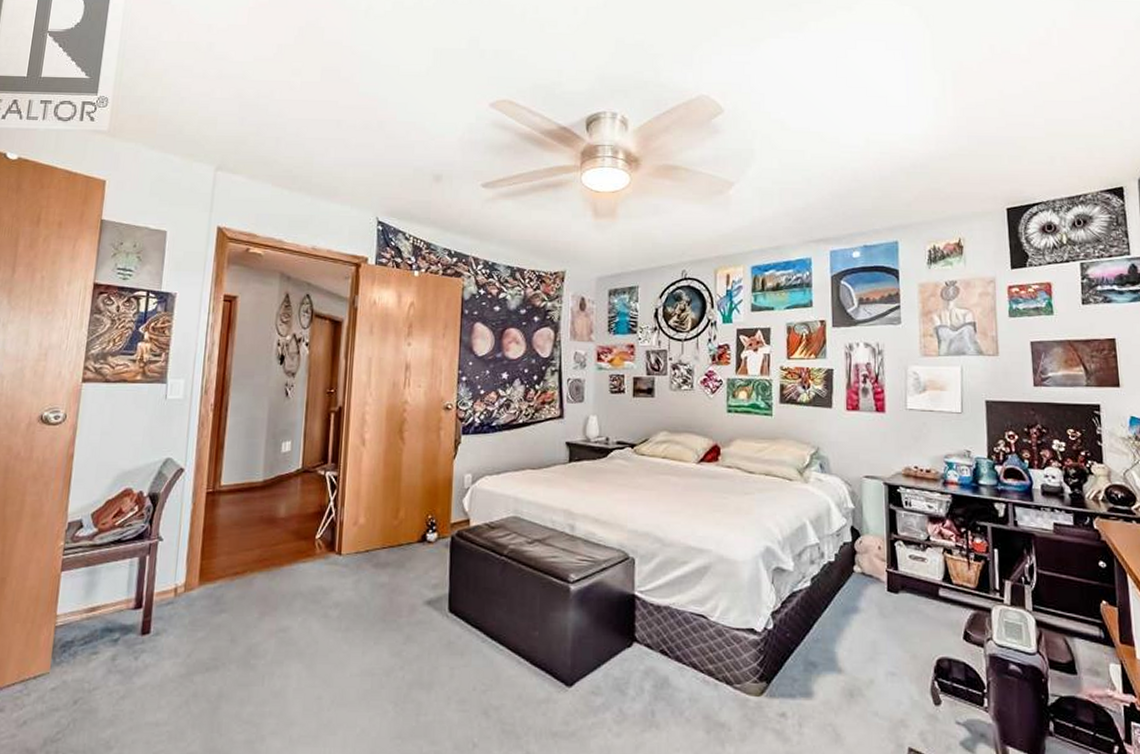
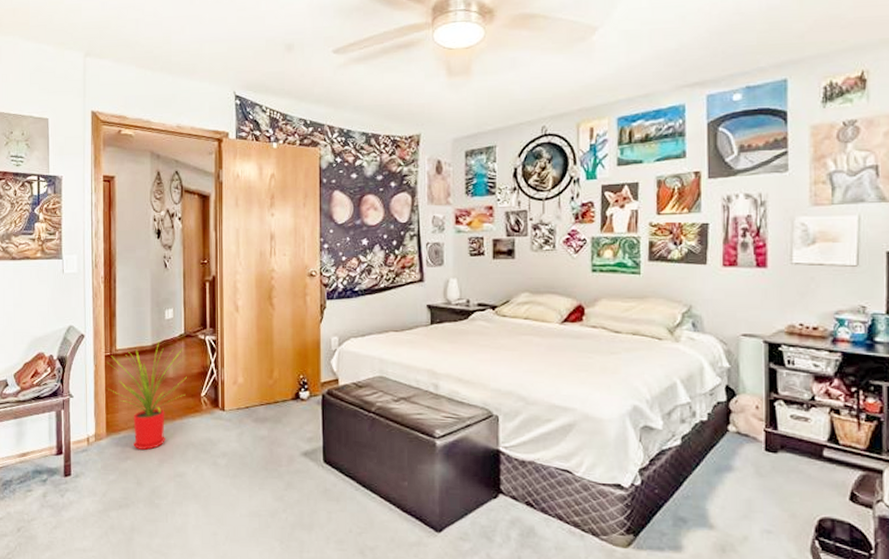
house plant: none [206,476,301,601] -> present [107,340,187,450]

